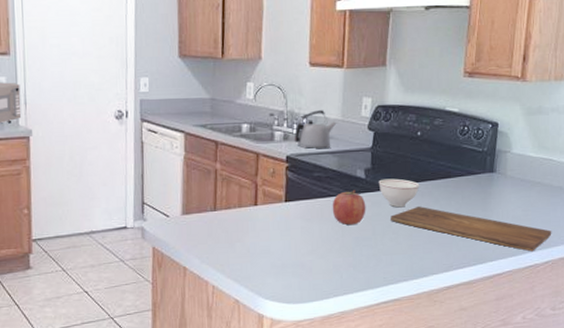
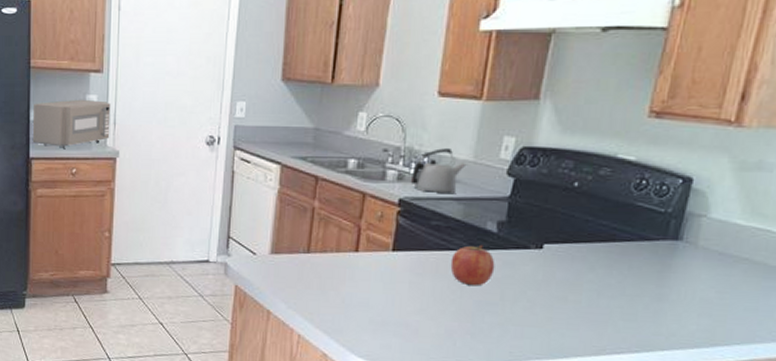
bowl: present [378,178,420,208] -> none [514,235,571,272]
cutting board: present [391,206,552,252] -> none [526,273,759,346]

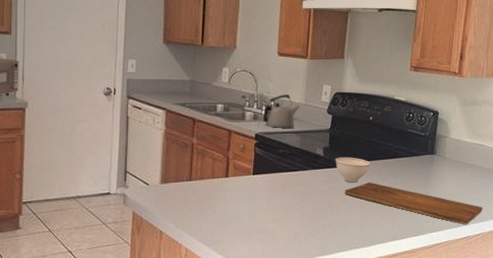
fruit: present [450,244,495,287] -> none [294,165,324,198]
bowl: none [514,235,571,272] -> present [335,157,371,183]
cutting board: none [526,273,759,346] -> present [345,182,483,225]

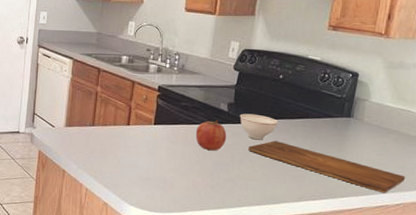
kettle: present [262,95,300,129] -> none [166,49,206,83]
fruit: none [294,165,324,198] -> present [195,120,227,151]

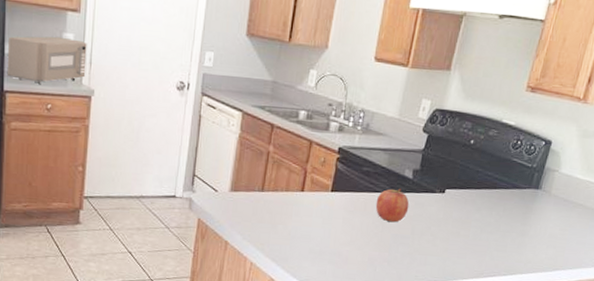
bowl: present [239,113,279,140] -> none [424,181,465,212]
cutting board: present [248,141,406,193] -> none [431,213,586,270]

